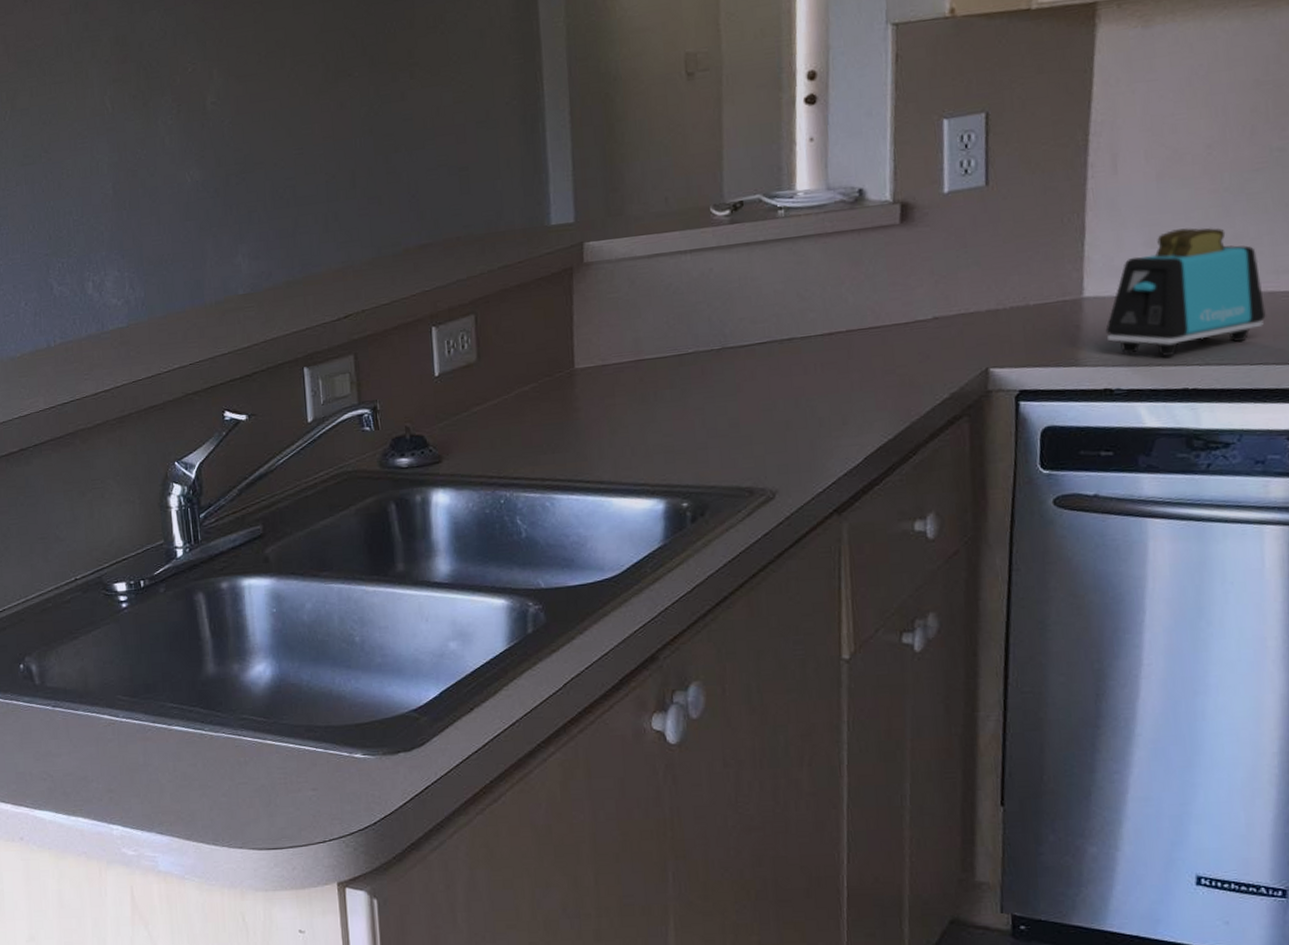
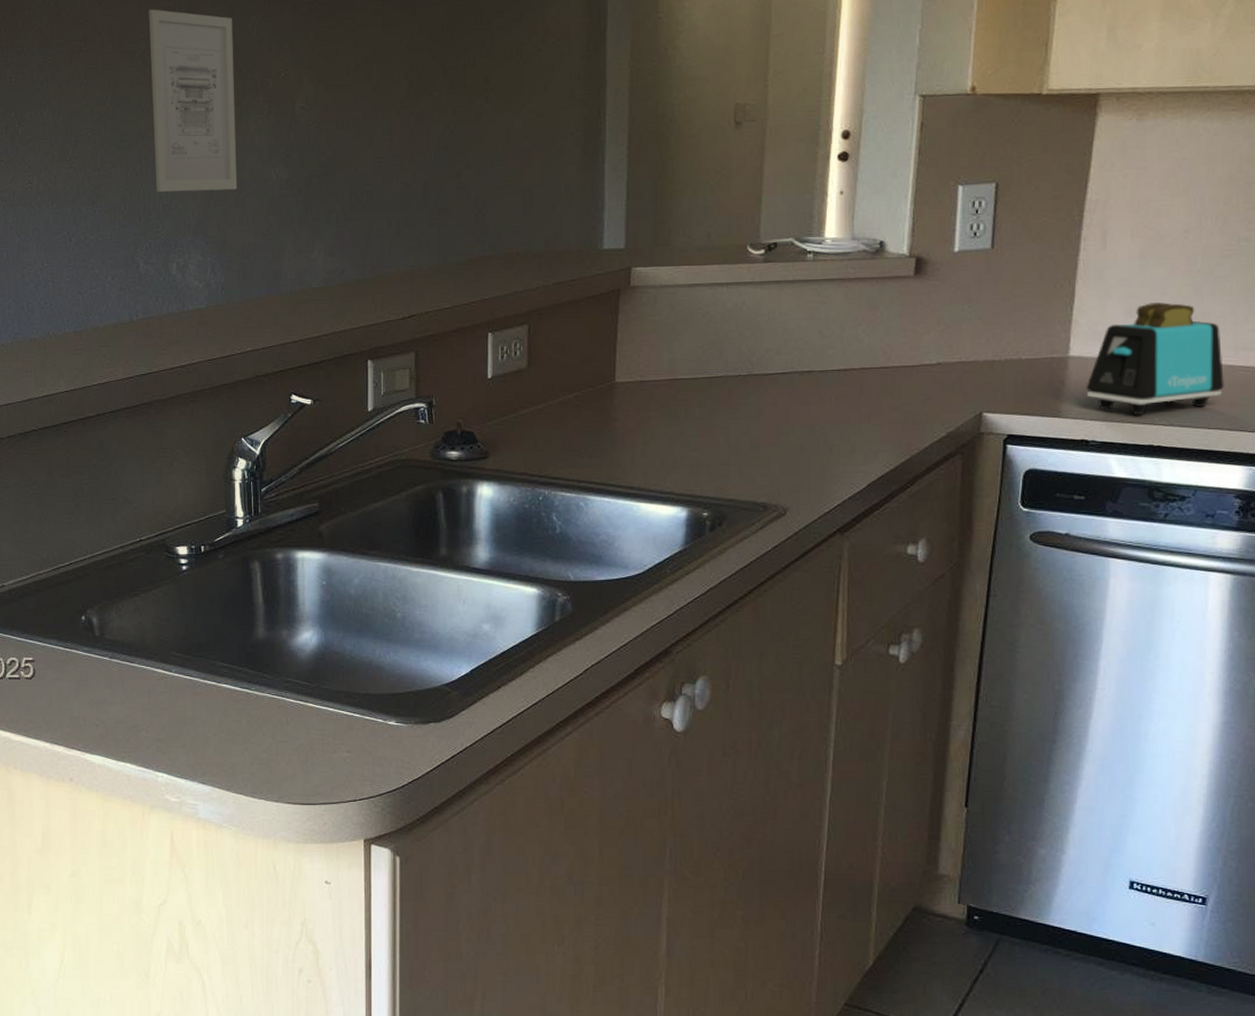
wall art: none [43,13,150,207] -> present [149,9,237,192]

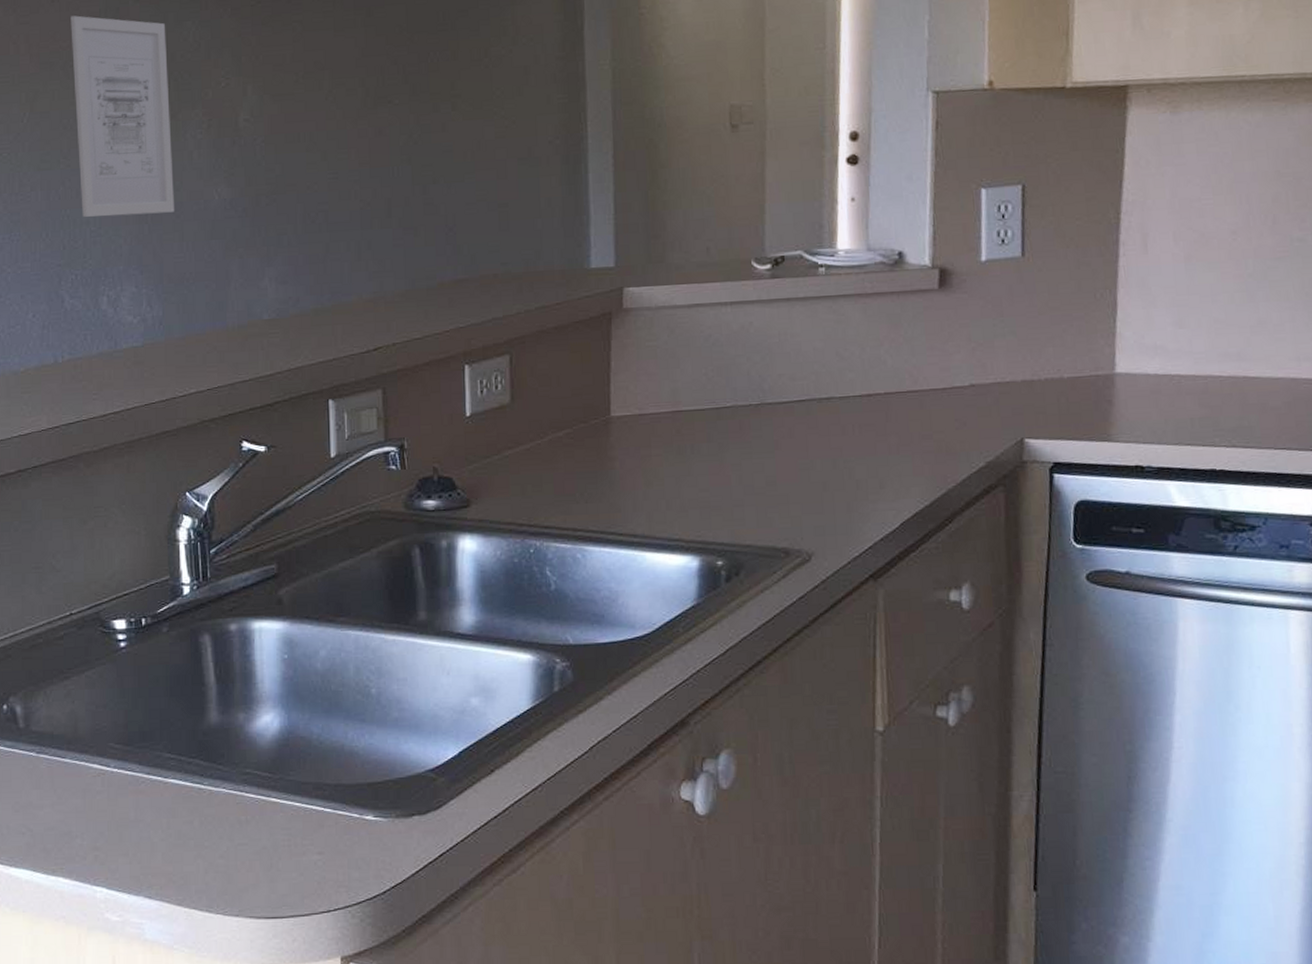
toaster: present [1086,302,1224,415] -> none [1136,311,1289,436]

